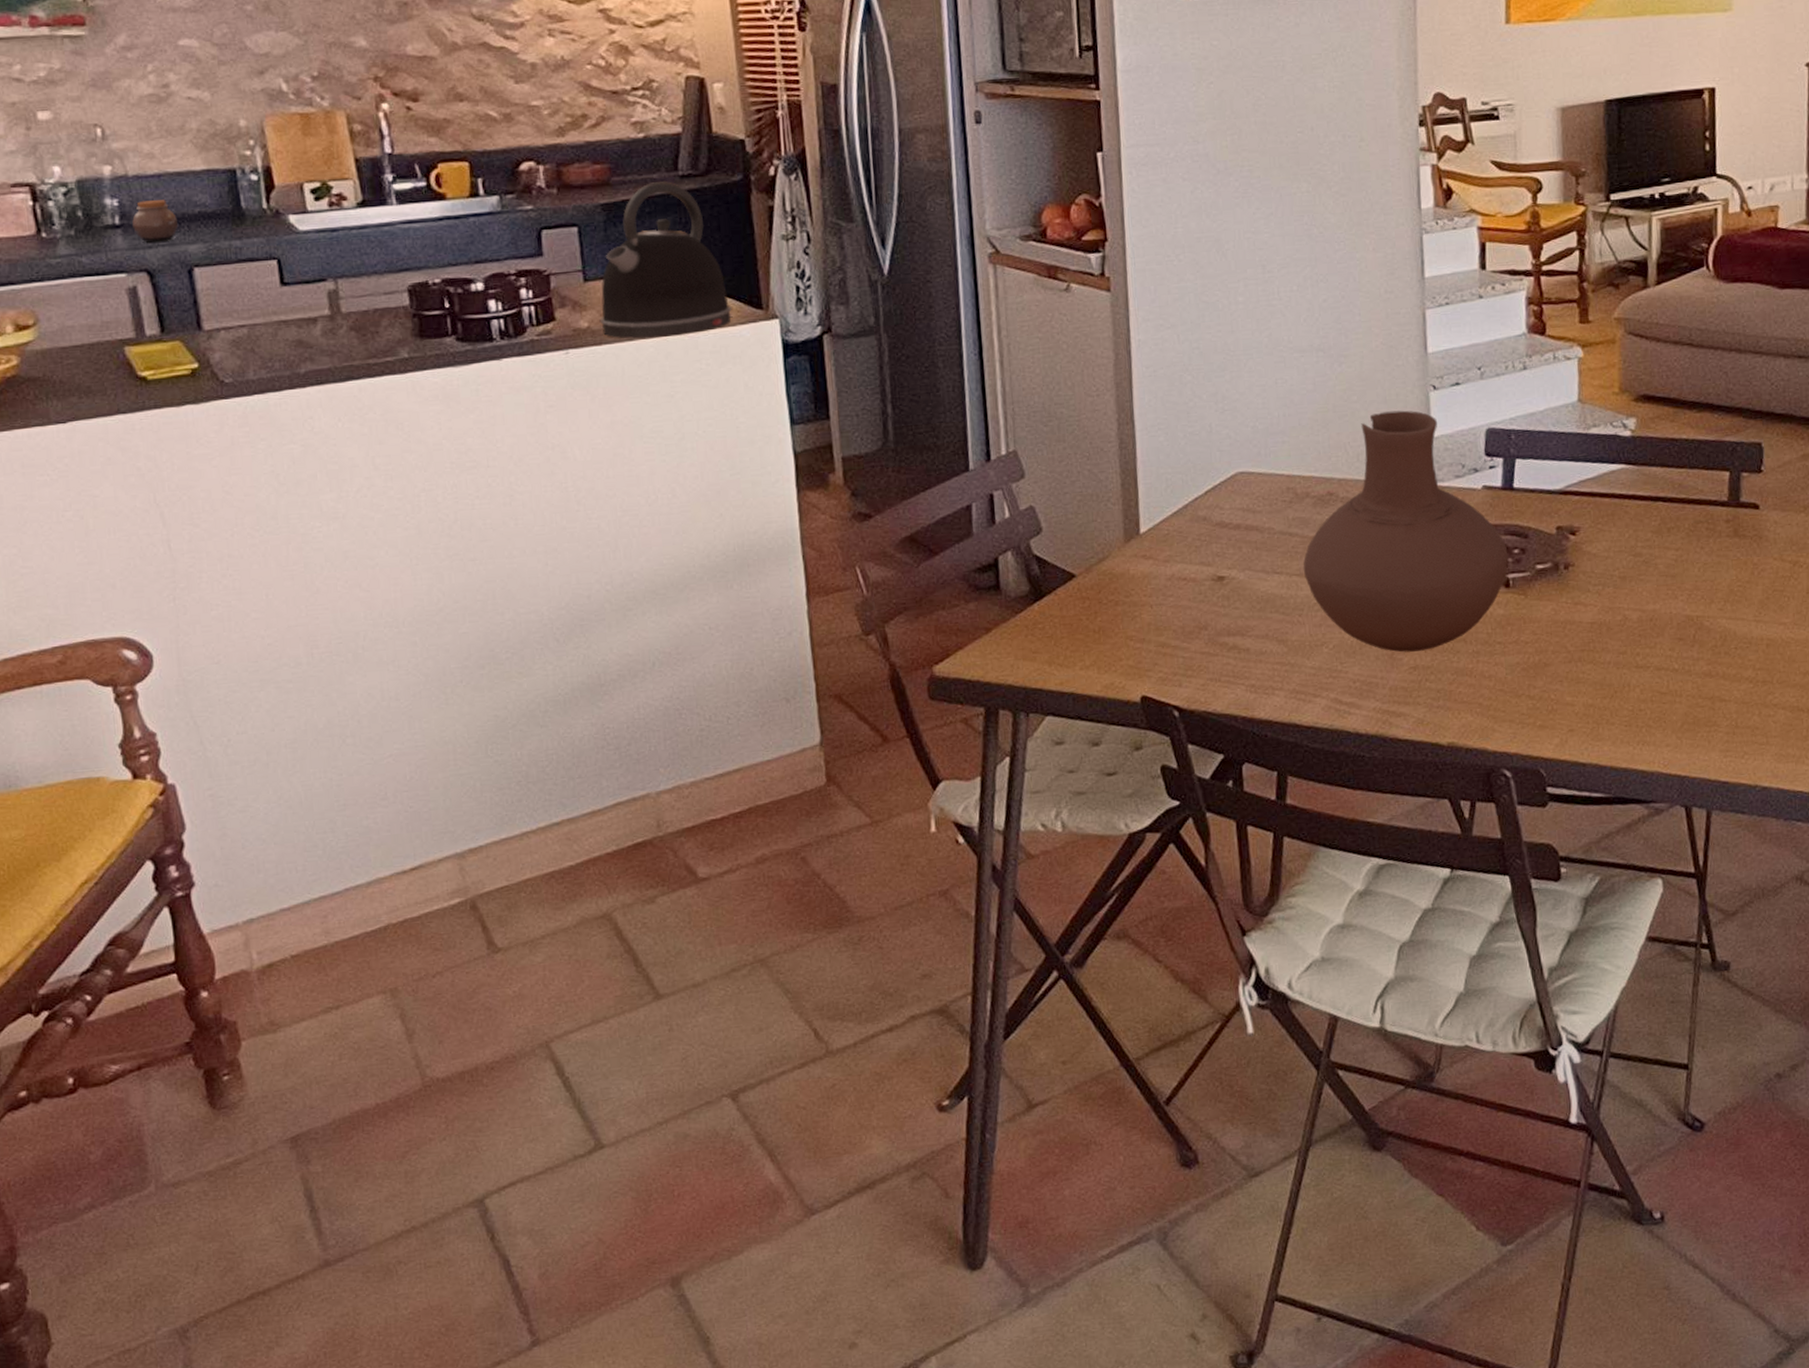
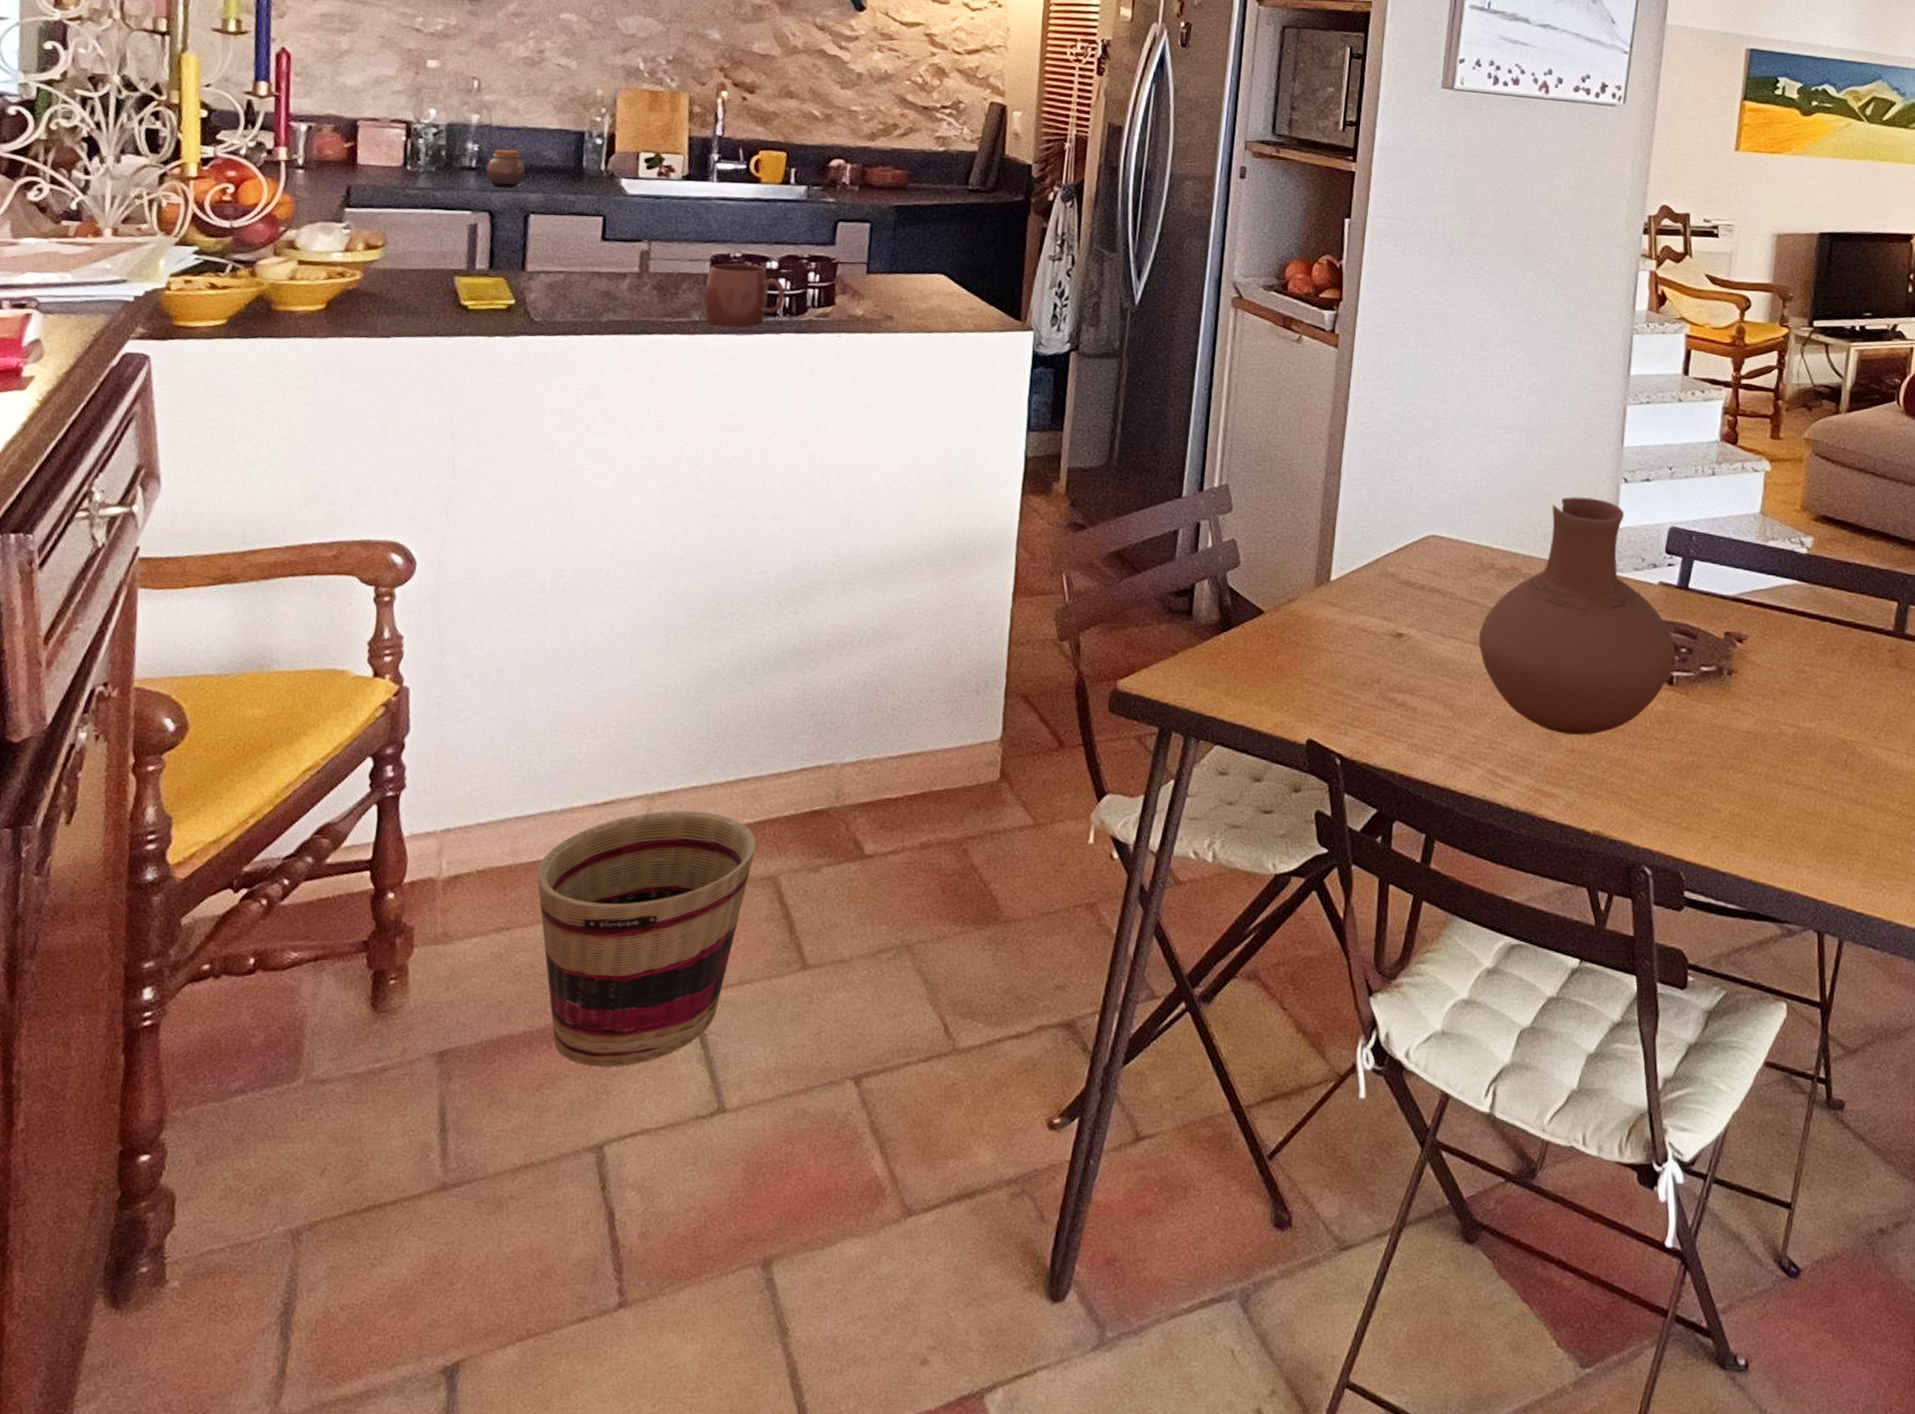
basket: none [355,861,583,1126] -> present [536,810,757,1067]
mug: none [408,288,499,361] -> present [704,263,786,328]
kettle: present [599,180,732,340] -> none [873,192,994,336]

